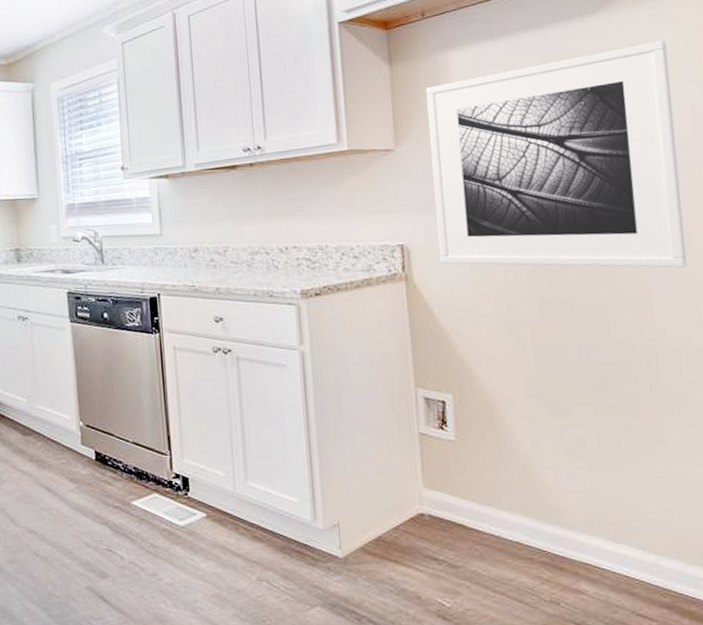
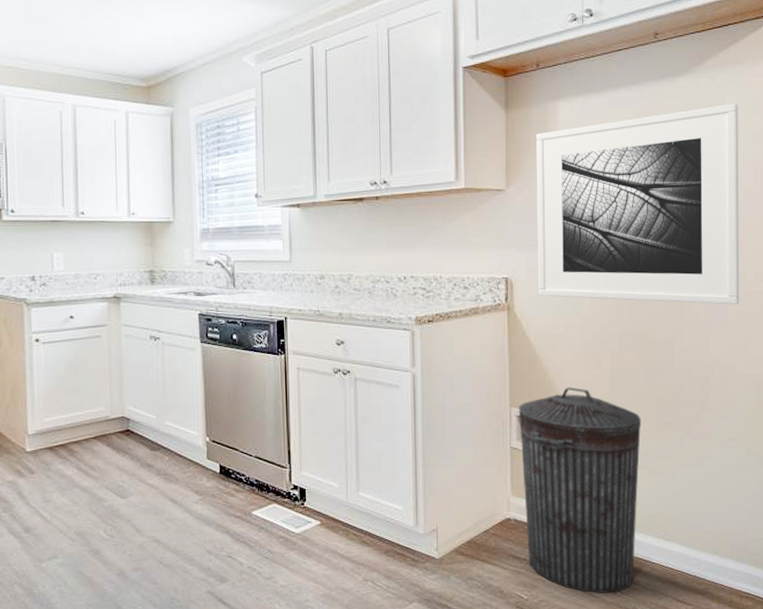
trash can: none [425,365,580,604] -> present [518,387,642,594]

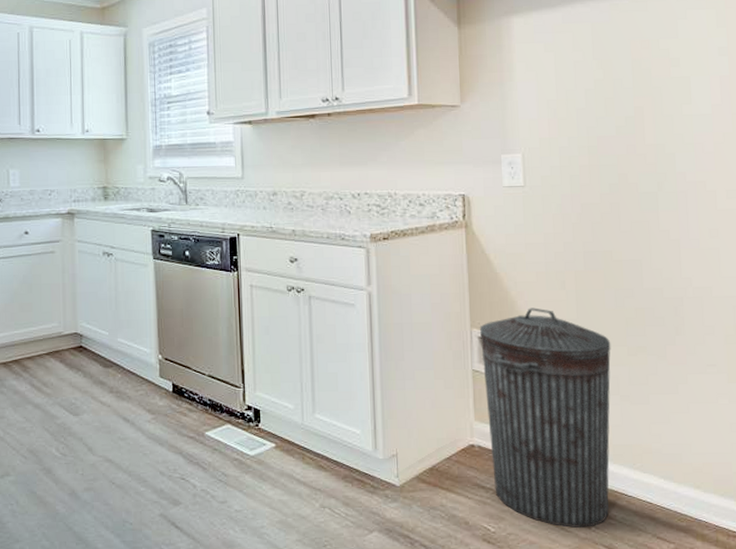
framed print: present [536,103,740,305] -> none [490,17,712,223]

